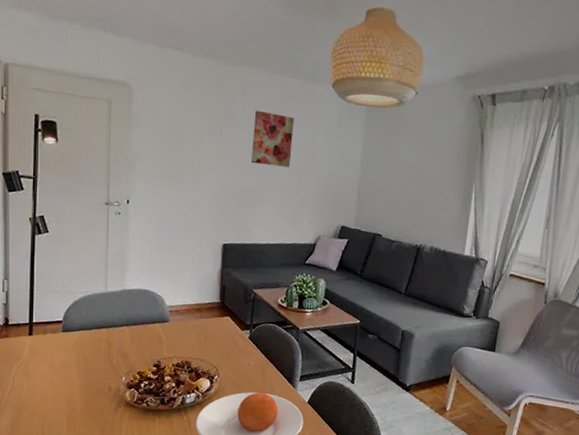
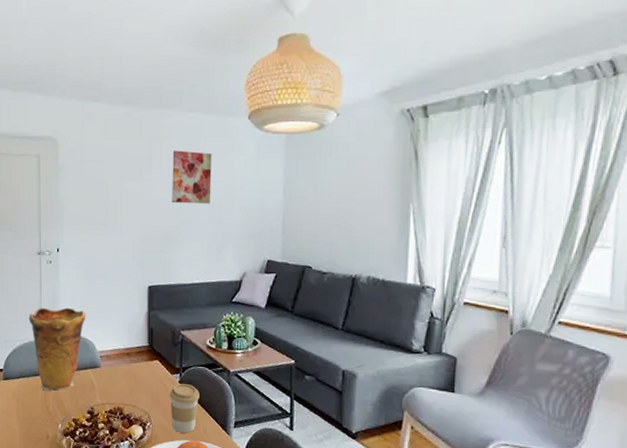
vase: none [93,259,156,344] -> present [29,307,86,391]
coffee cup: none [239,339,269,386] -> present [170,384,200,433]

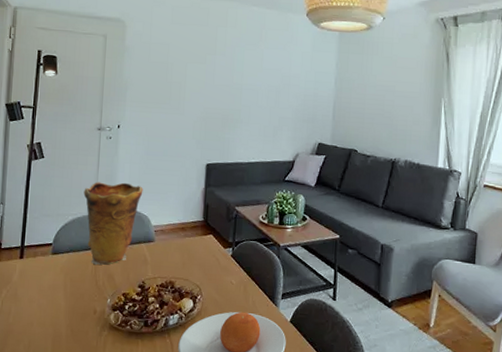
coffee cup: present [170,384,200,433] -> none [222,257,250,305]
wall art: present [172,150,212,204] -> none [233,39,272,90]

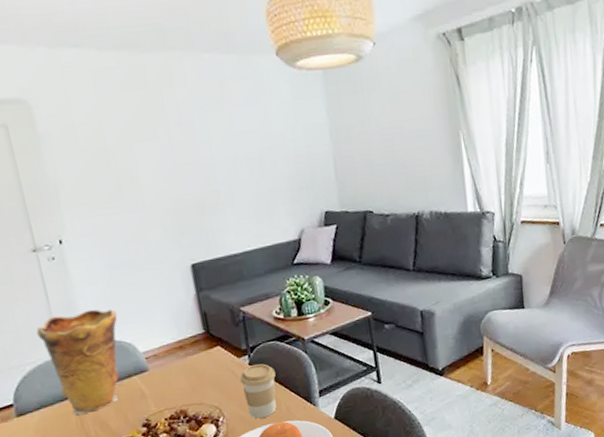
coffee cup: none [222,257,250,305] -> present [240,364,277,419]

